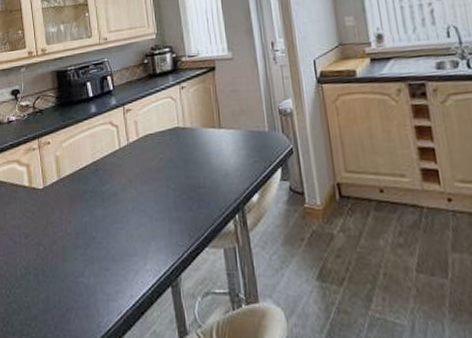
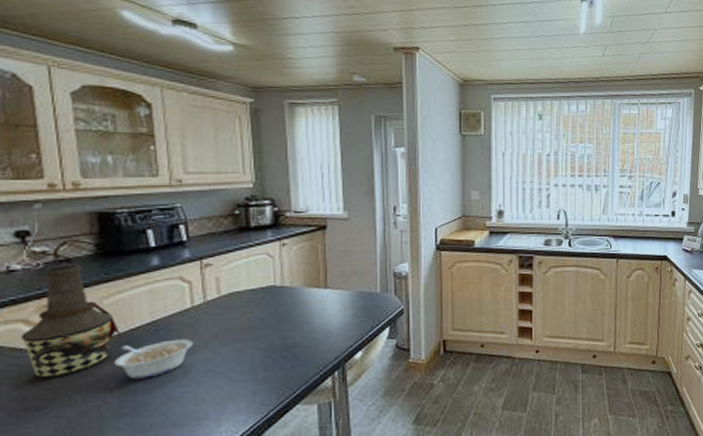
bottle: none [16,113,76,209] -> present [21,263,124,378]
legume: none [71,177,122,214] -> present [115,338,193,380]

